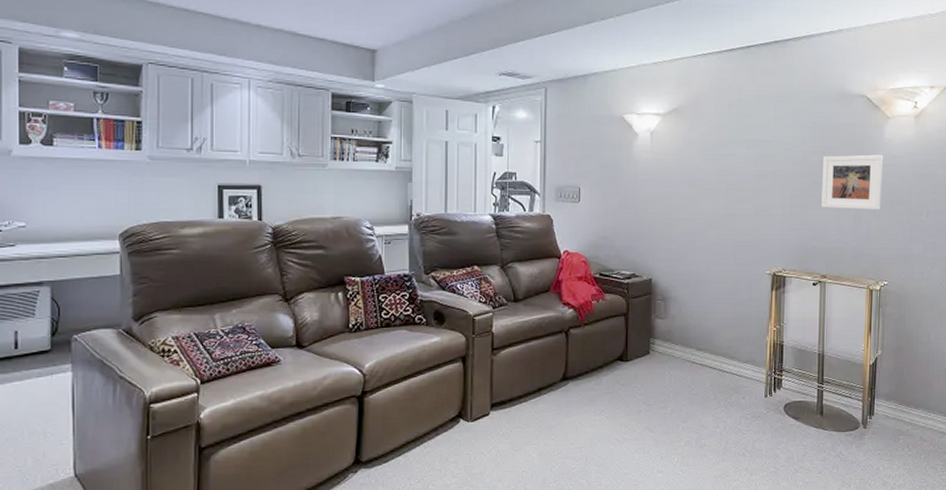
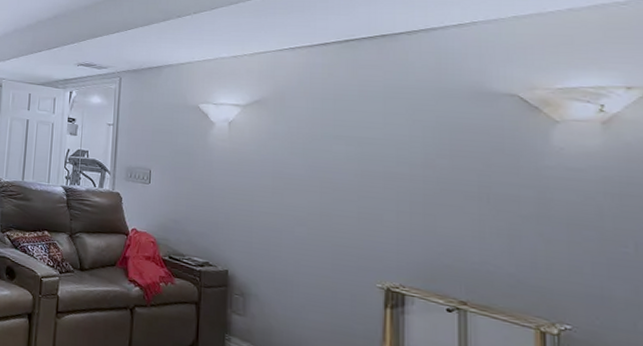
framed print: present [821,155,883,210] -> none [455,160,553,233]

